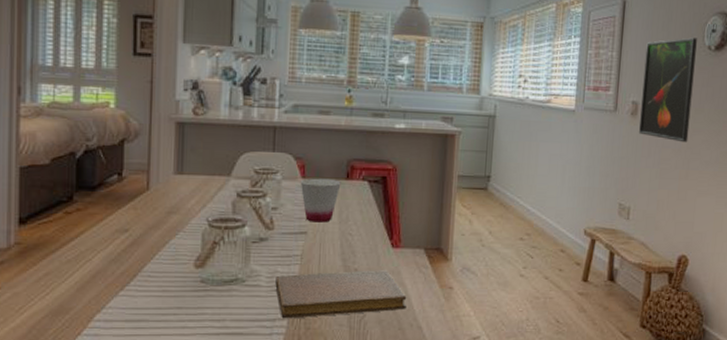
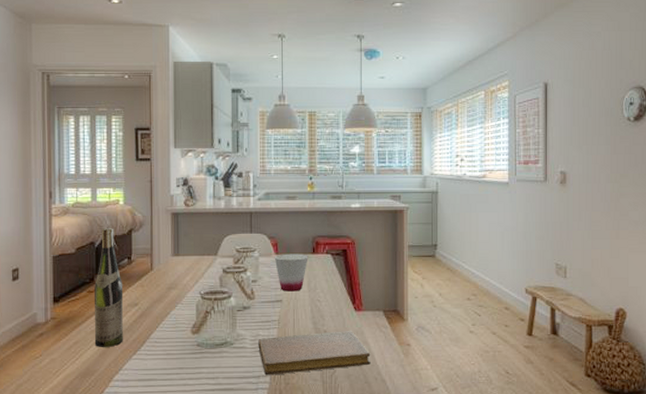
wine bottle: none [71,136,111,280] -> present [94,228,124,347]
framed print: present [639,37,697,143] -> none [569,111,616,206]

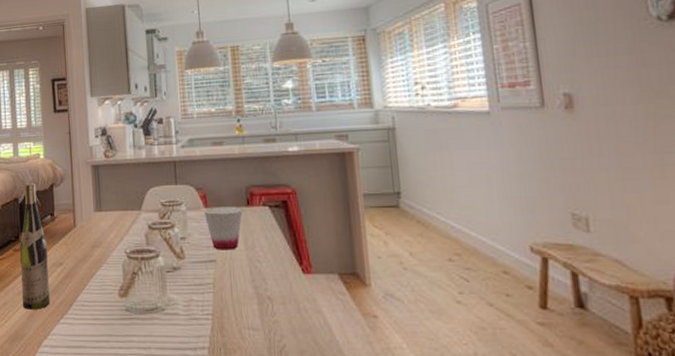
notebook: present [258,331,371,376] -> none [192,297,328,348]

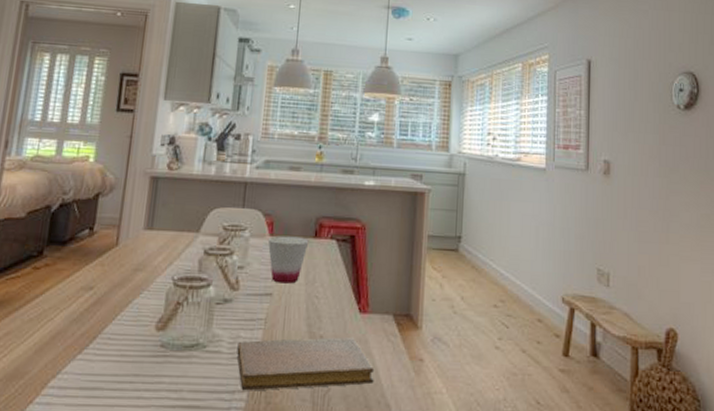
wine bottle: present [20,183,50,310] -> none [30,189,79,342]
notebook: none [192,297,328,348] -> present [236,337,375,391]

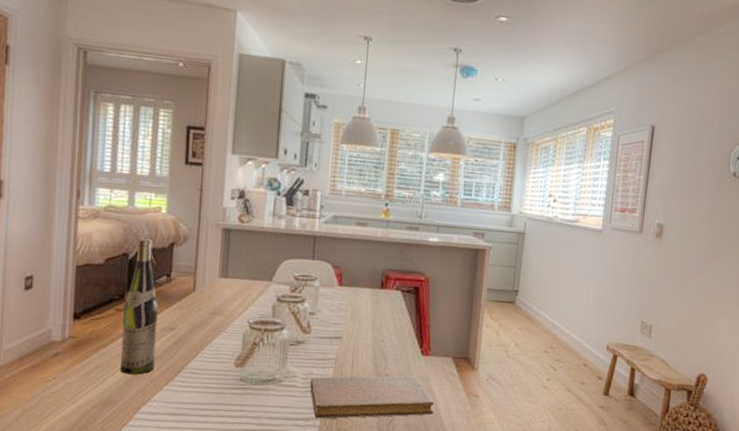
wine bottle: none [30,189,79,342] -> present [119,238,159,375]
cup: present [267,235,309,284] -> none [336,285,376,329]

